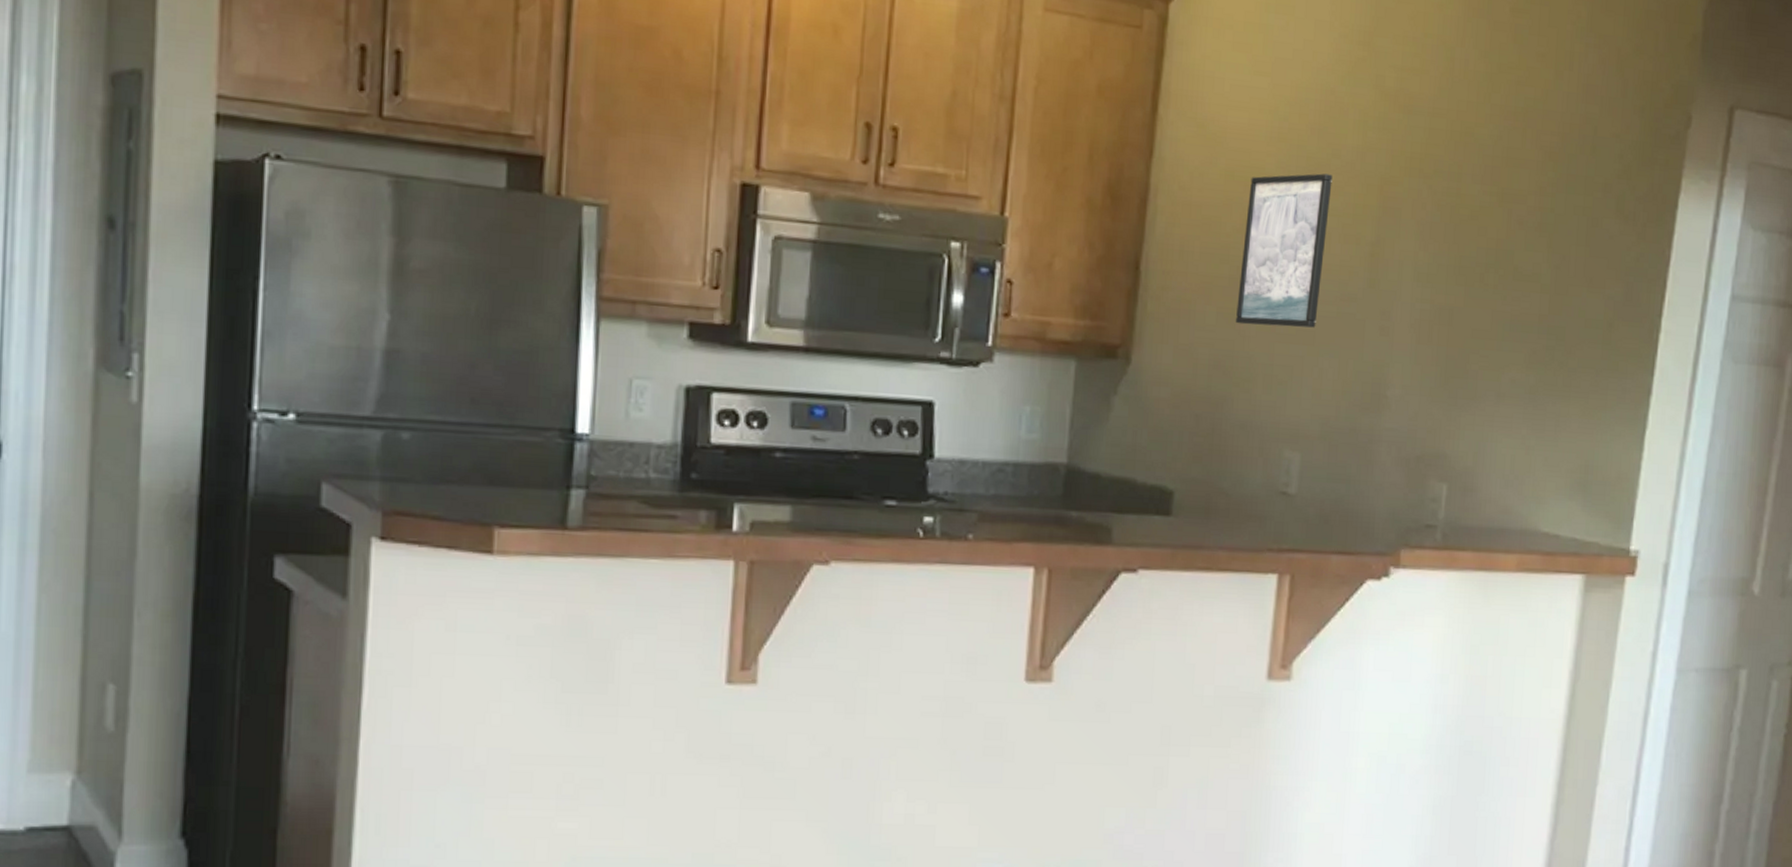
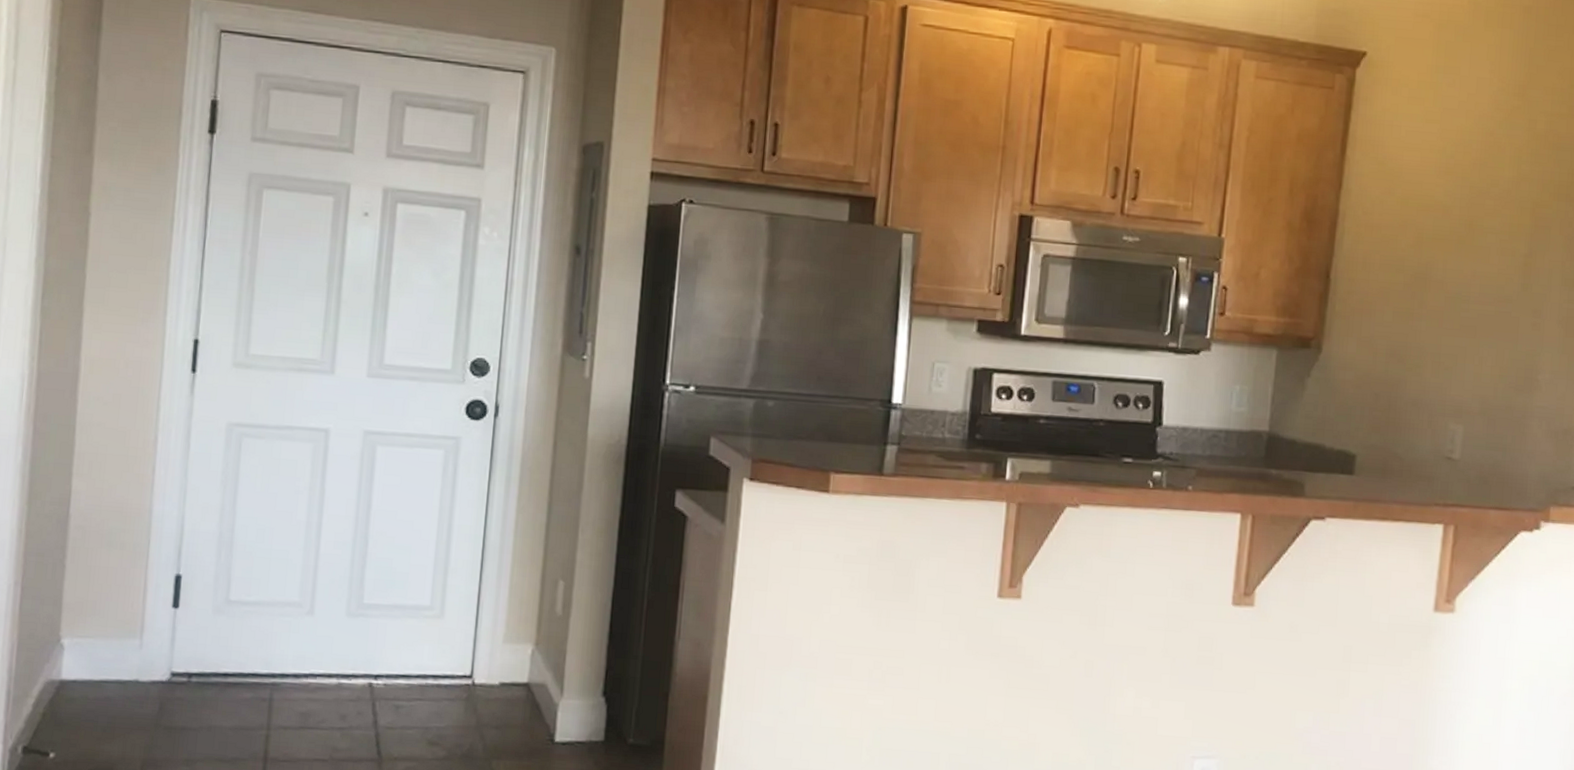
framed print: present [1235,173,1333,328] -> none [1408,199,1492,324]

